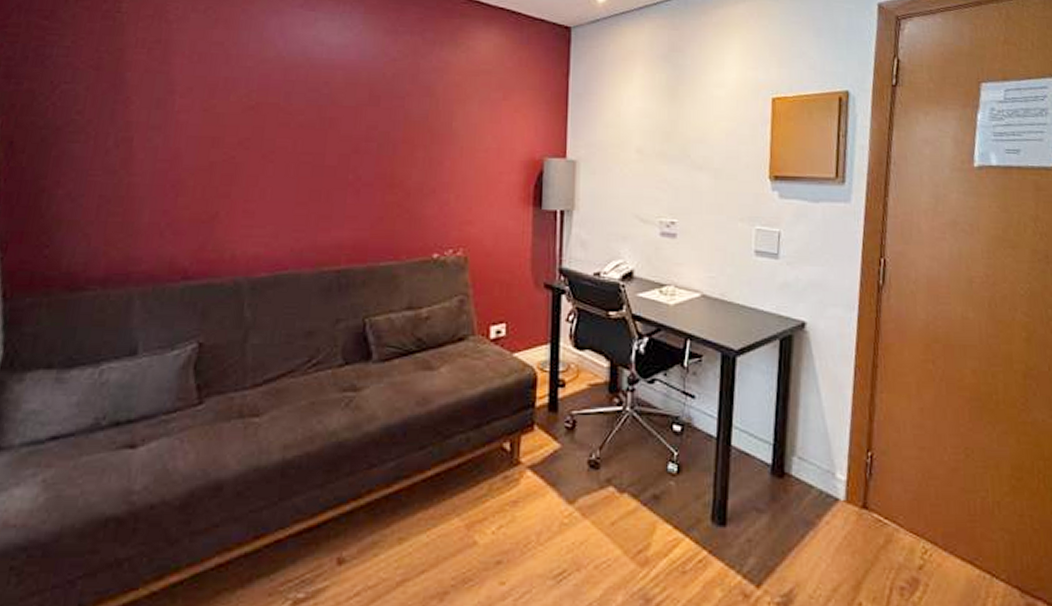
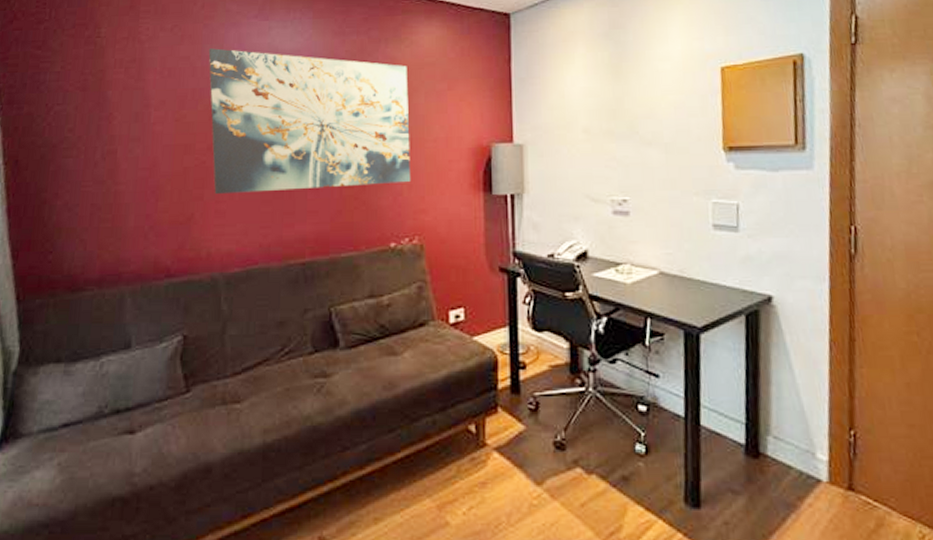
wall art: none [243,35,462,194] -> present [208,48,411,195]

